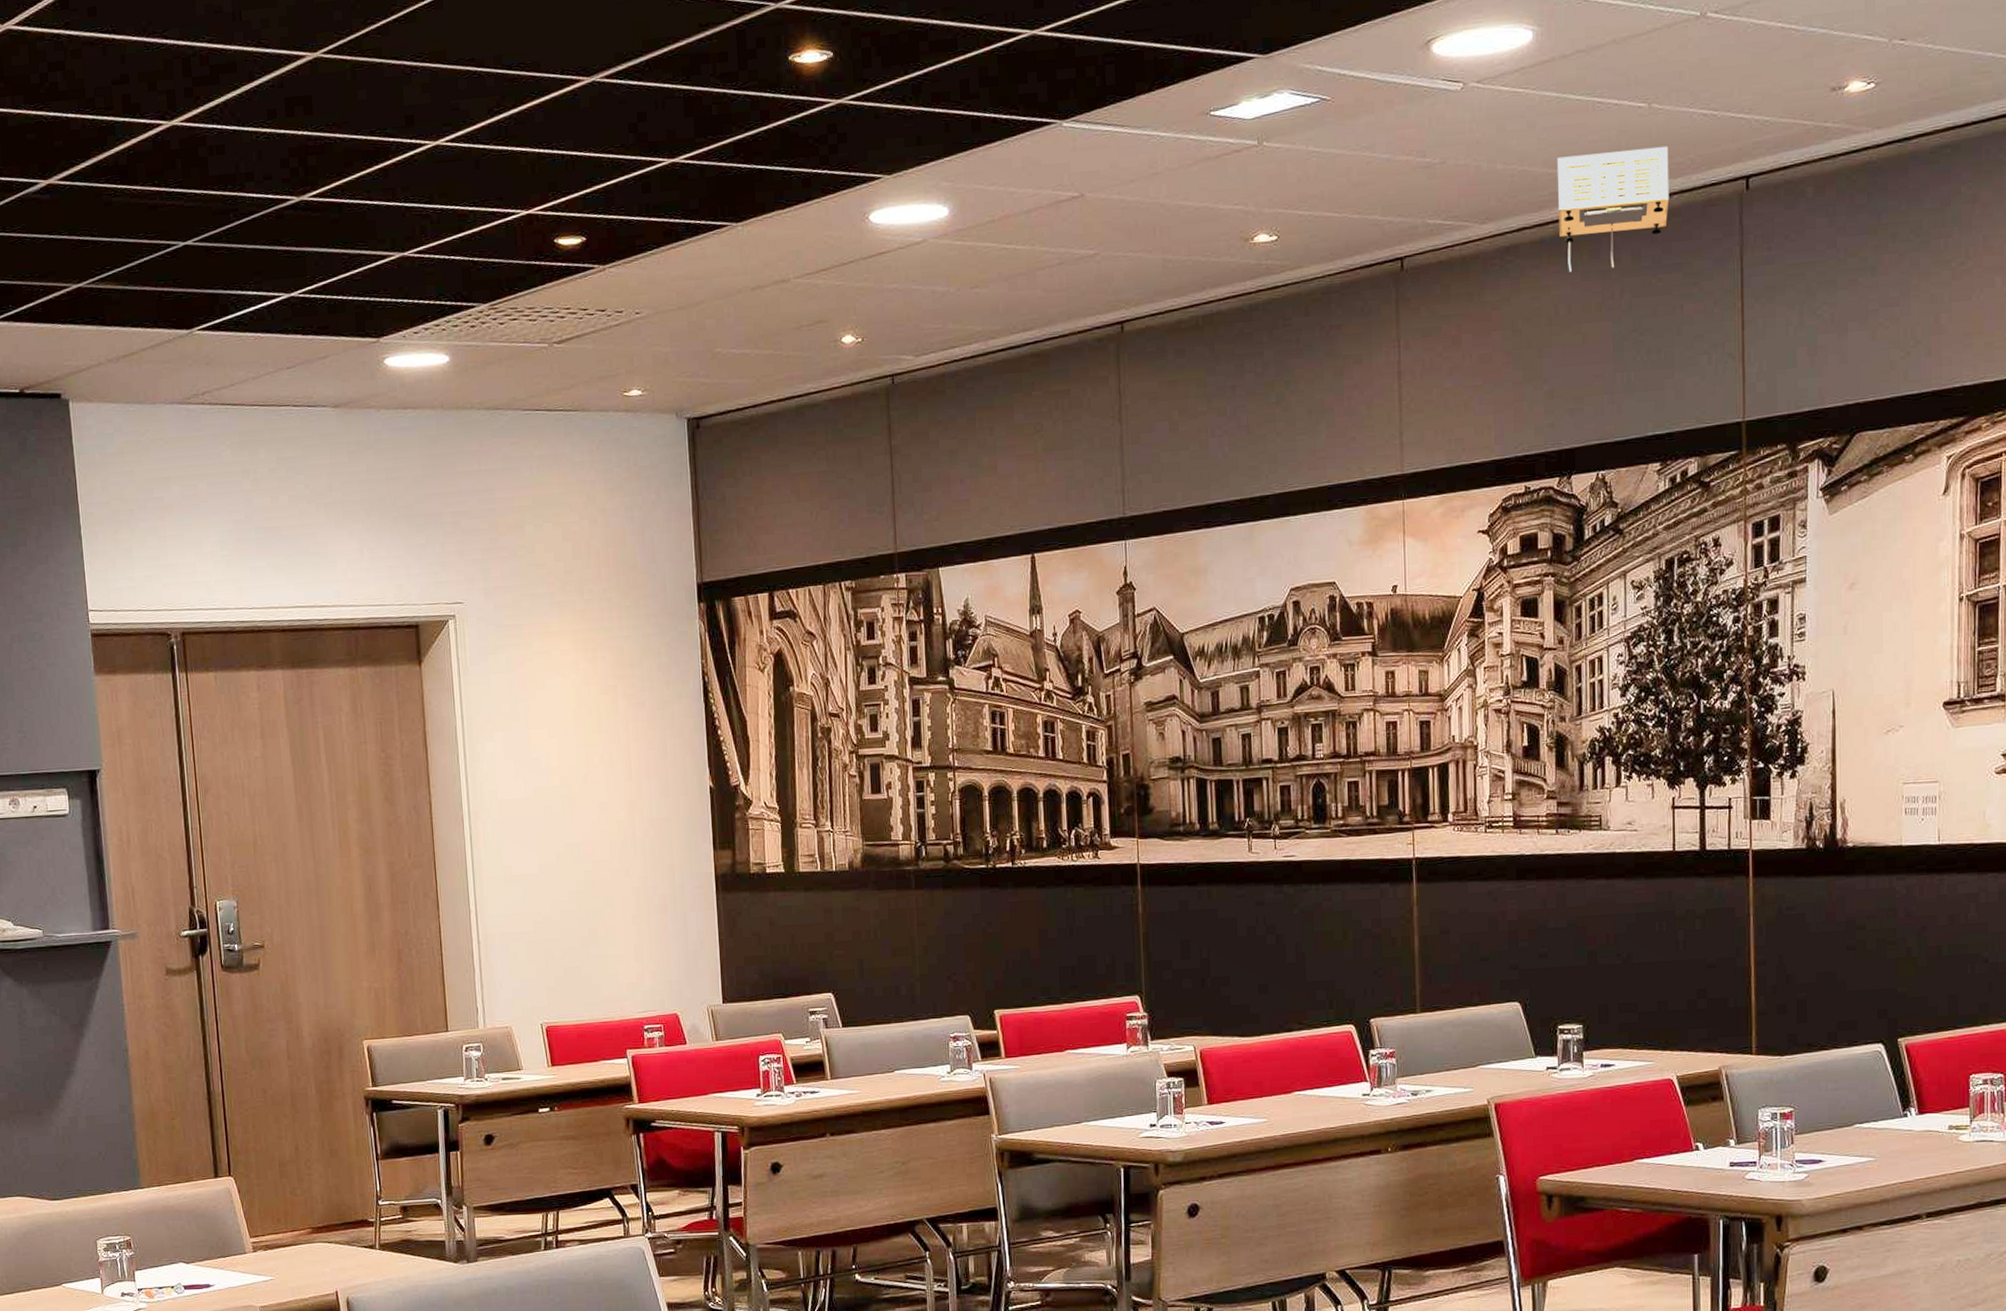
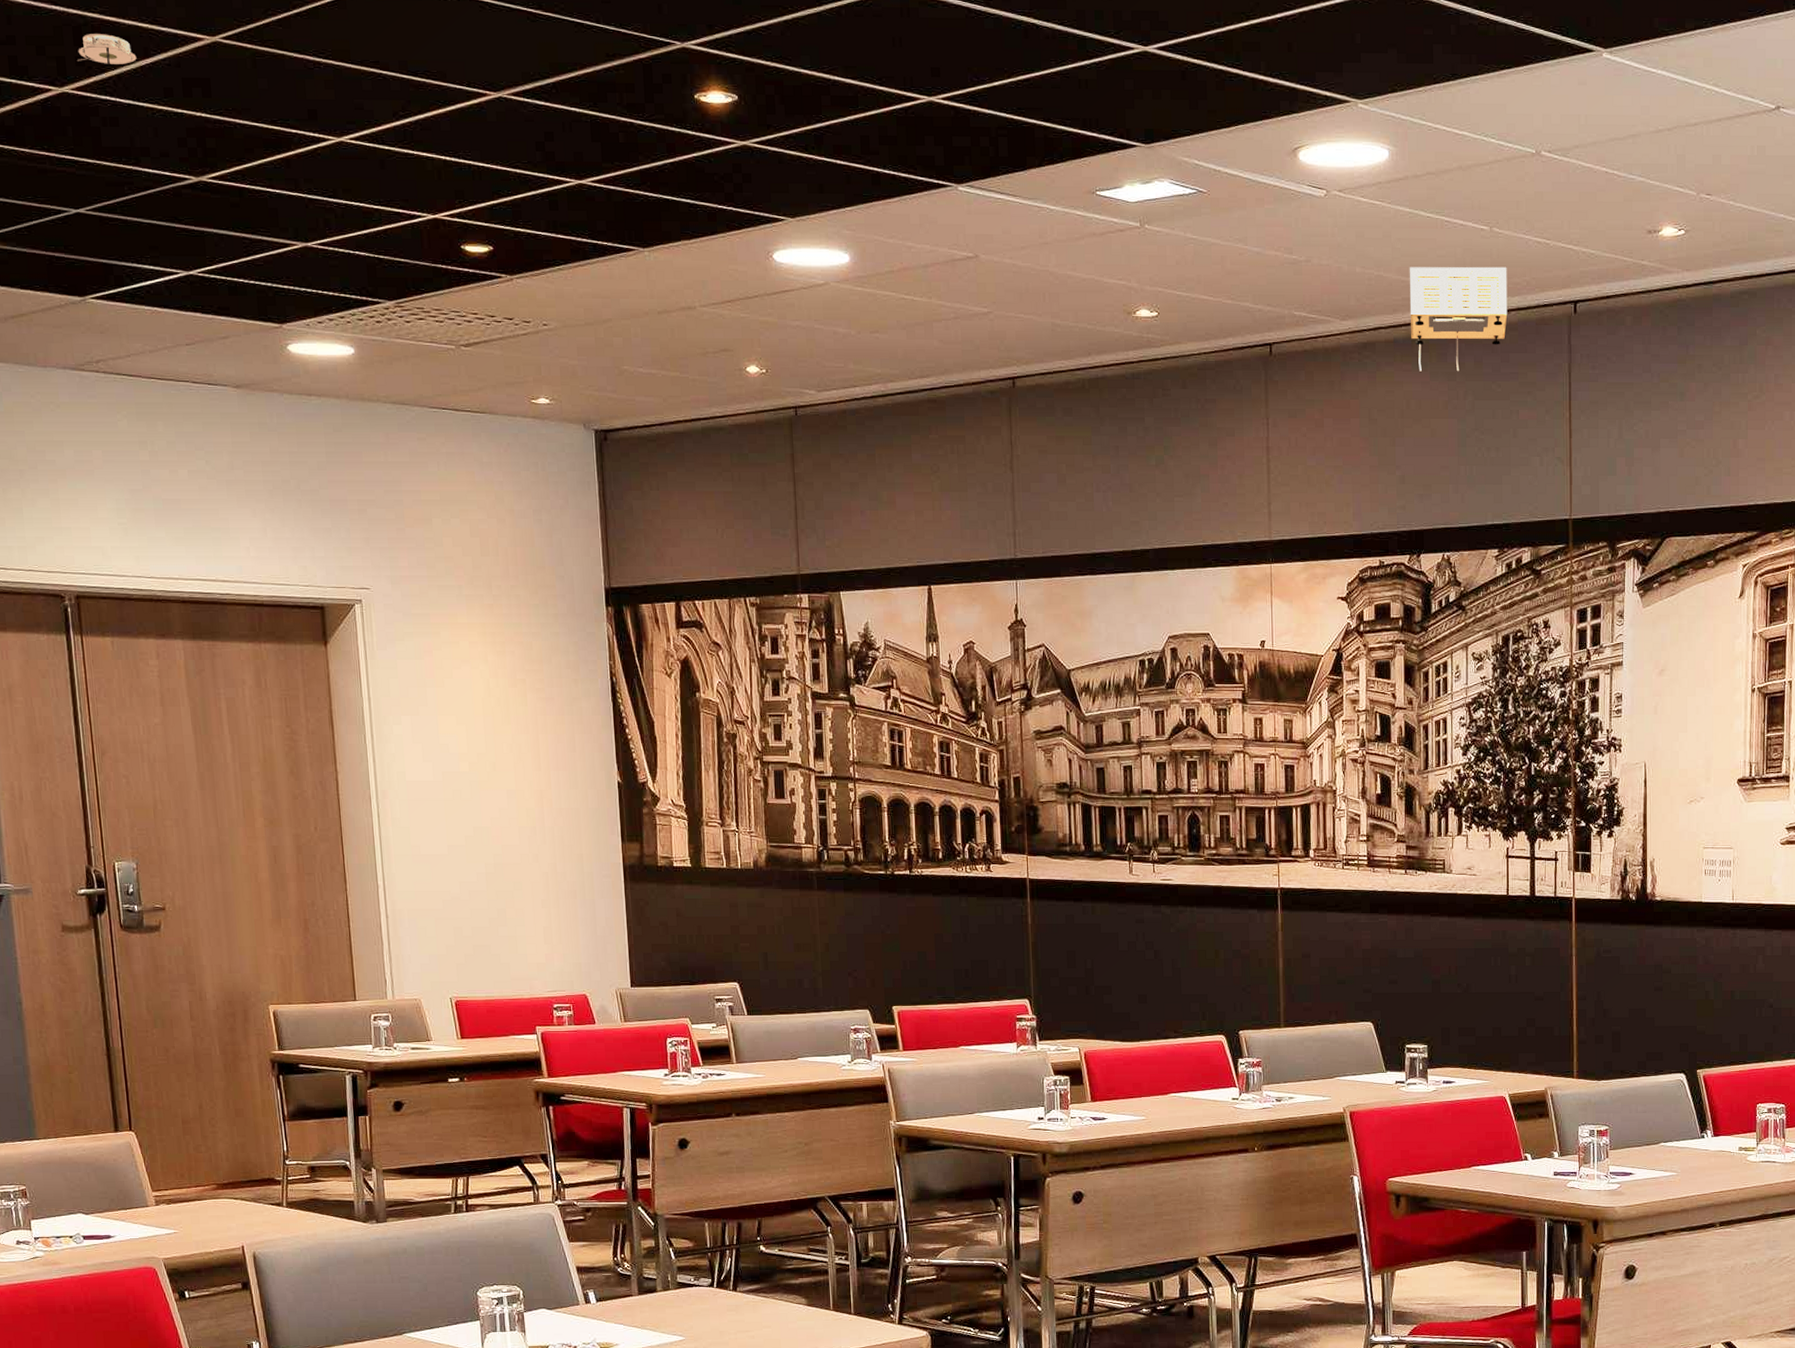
smoke detector: none [186,62,242,93] -> present [77,34,137,64]

